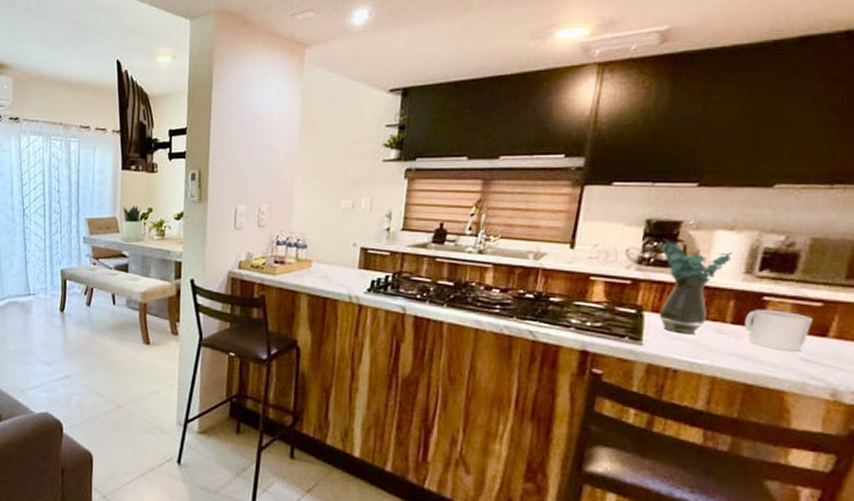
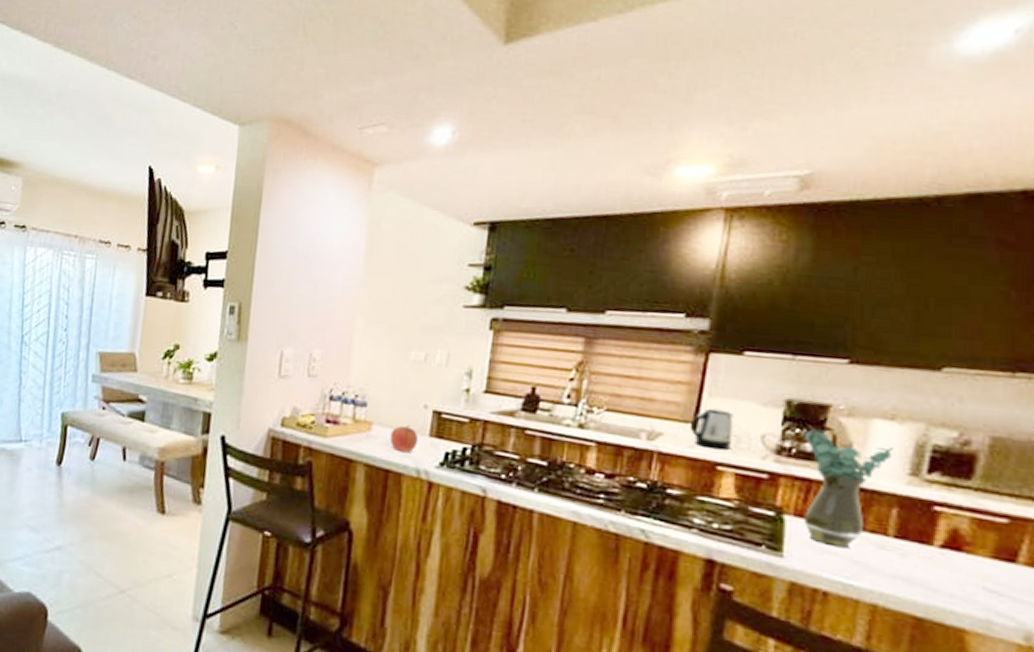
planter: present [120,206,144,243] -> none [138,340,167,386]
fruit: none [326,261,350,282] -> present [389,425,419,452]
kettle: none [569,230,604,264] -> present [691,408,734,450]
mug: present [745,309,813,351] -> none [912,521,997,579]

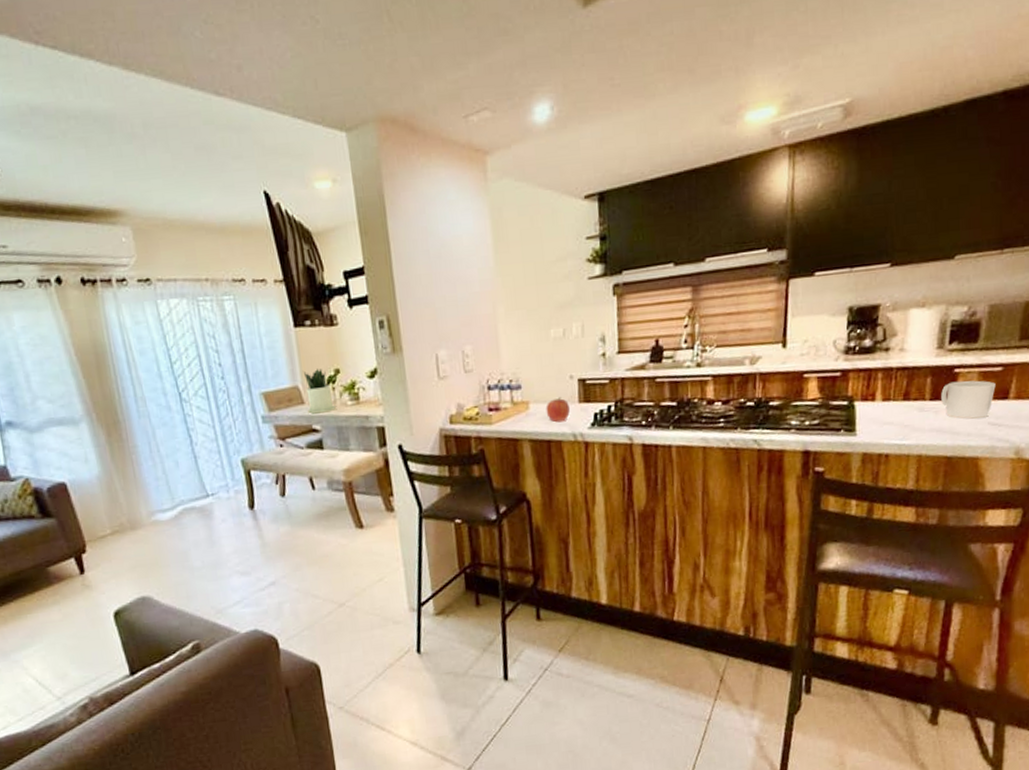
planter: none [138,340,167,386] -> present [304,368,336,414]
kettle: present [691,408,734,450] -> none [781,326,813,361]
vase: present [803,425,893,547] -> none [863,325,925,418]
mug: none [912,521,997,579] -> present [941,380,996,419]

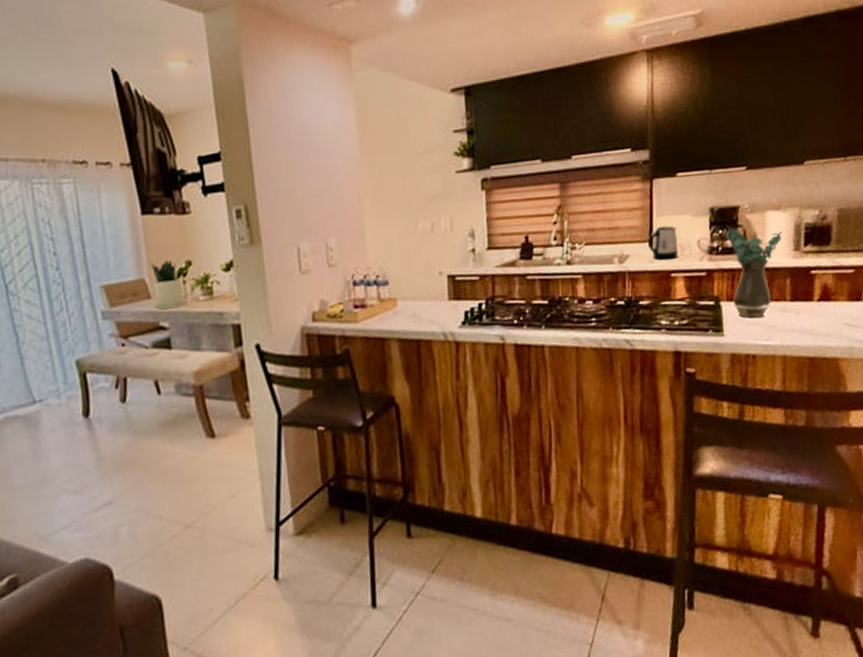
fruit: present [546,397,571,422] -> none [414,294,440,320]
kettle: none [781,326,813,361] -> present [648,225,678,260]
vase: none [863,325,925,418] -> present [725,225,782,318]
mug: present [941,380,996,419] -> none [800,282,849,320]

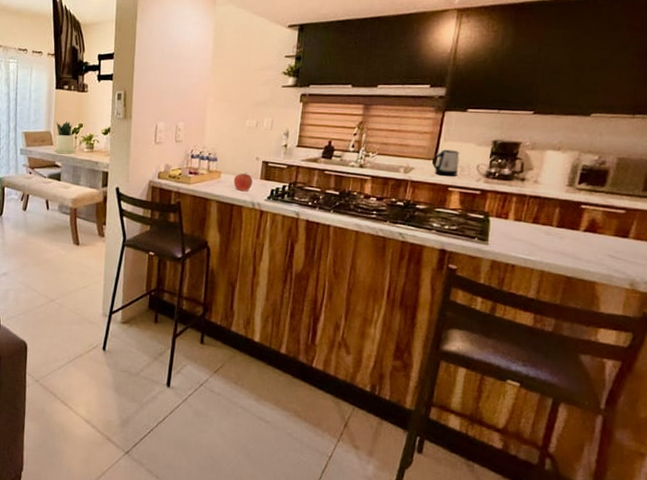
fruit: none [414,294,440,320] -> present [233,172,253,191]
vase: present [725,225,782,318] -> none [501,157,559,235]

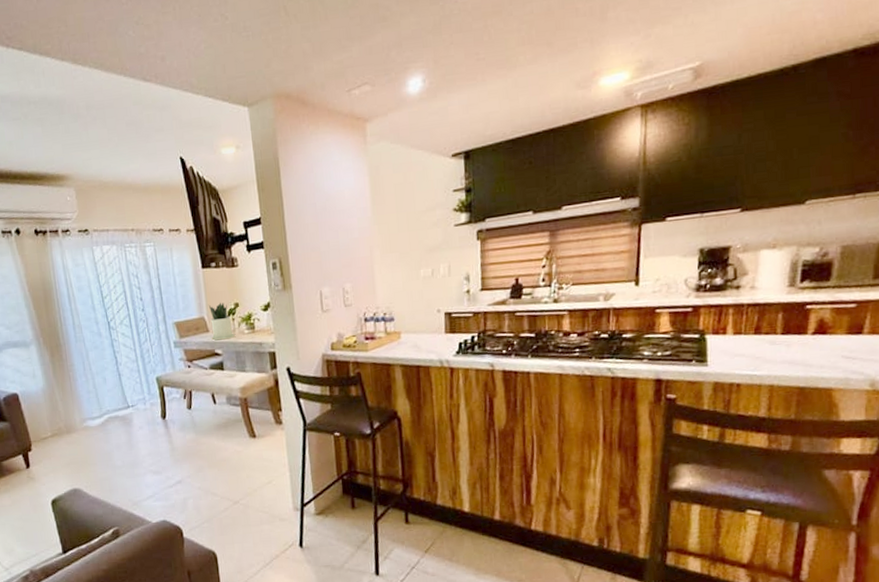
fruit: present [233,172,253,191] -> none [415,328,438,350]
kettle: present [432,149,460,177] -> none [634,266,665,298]

